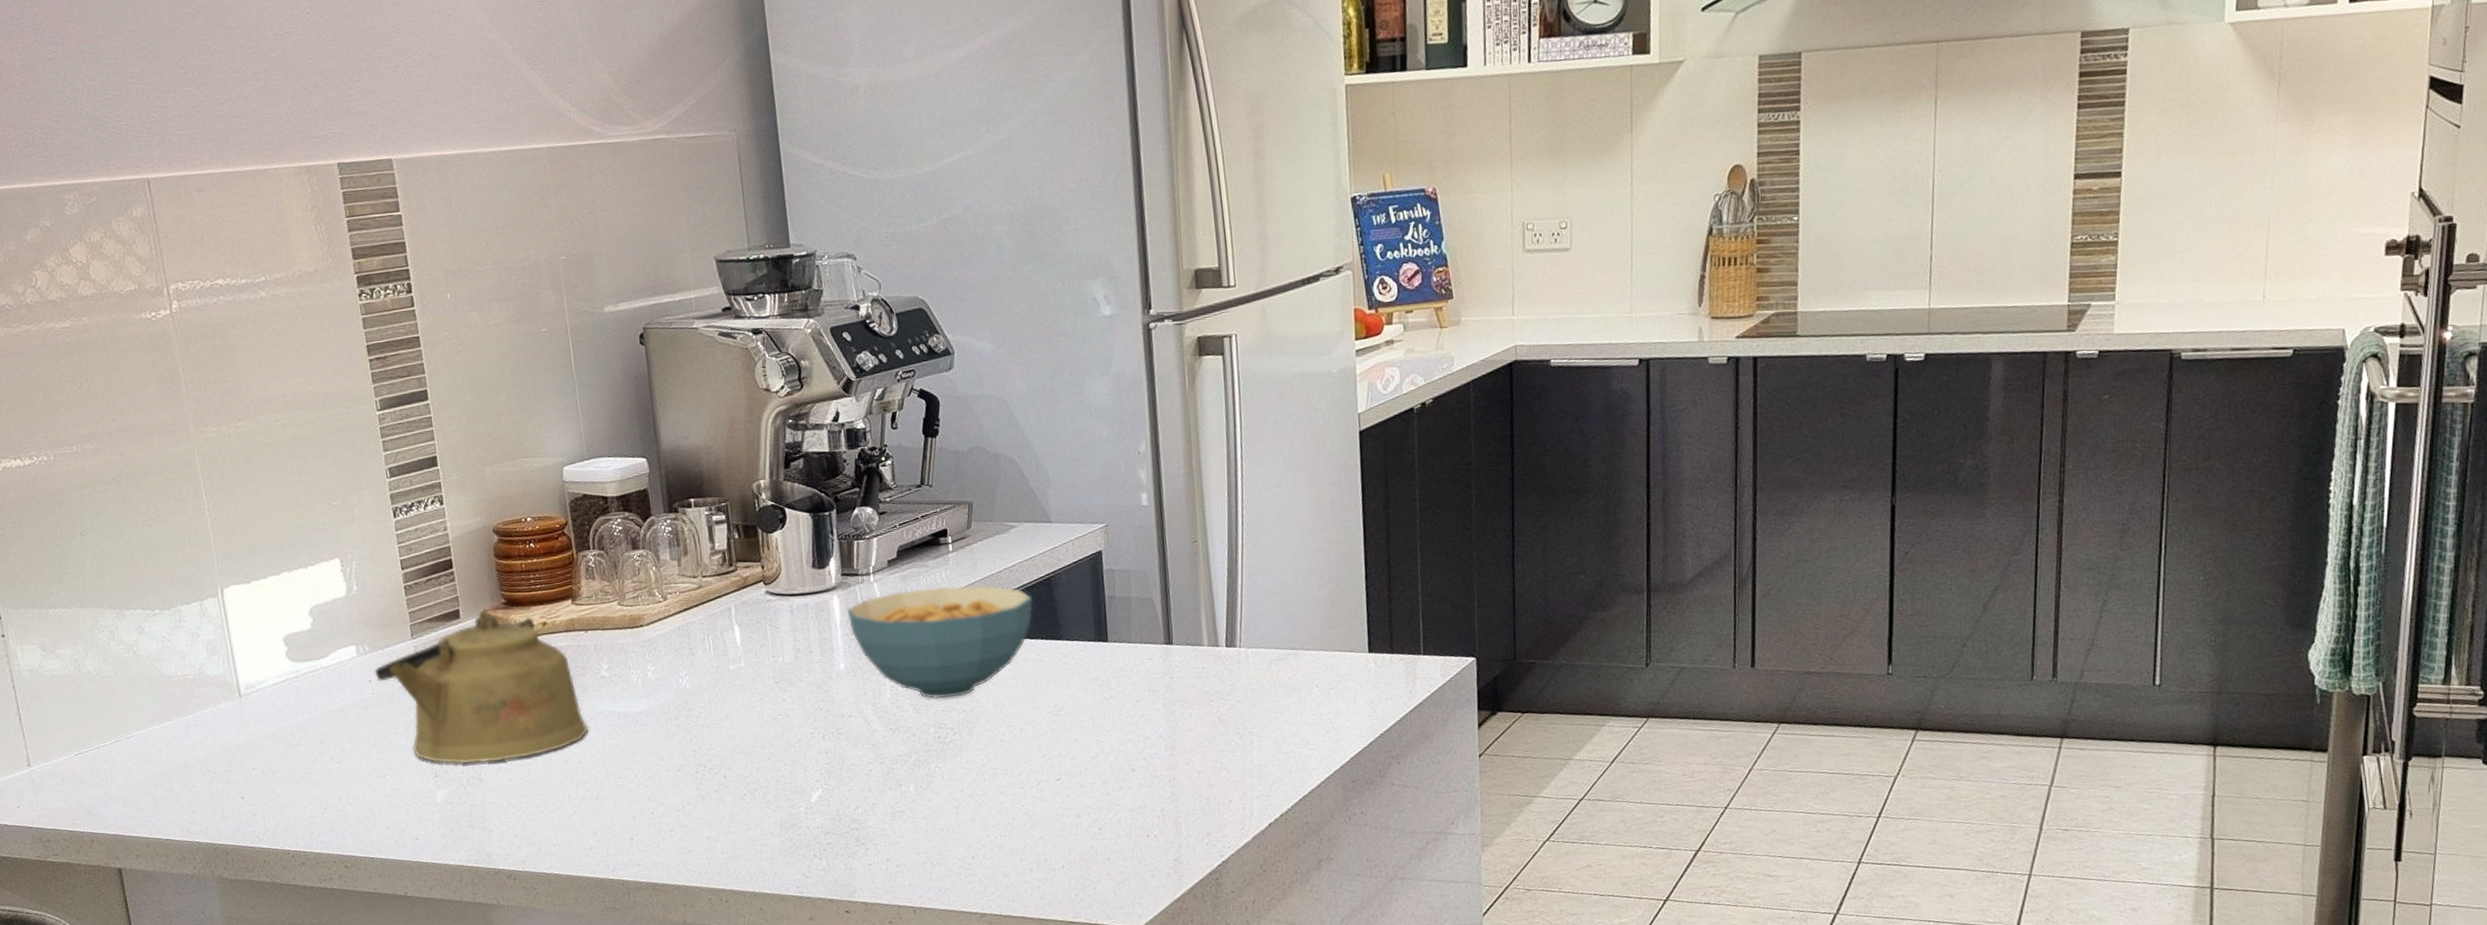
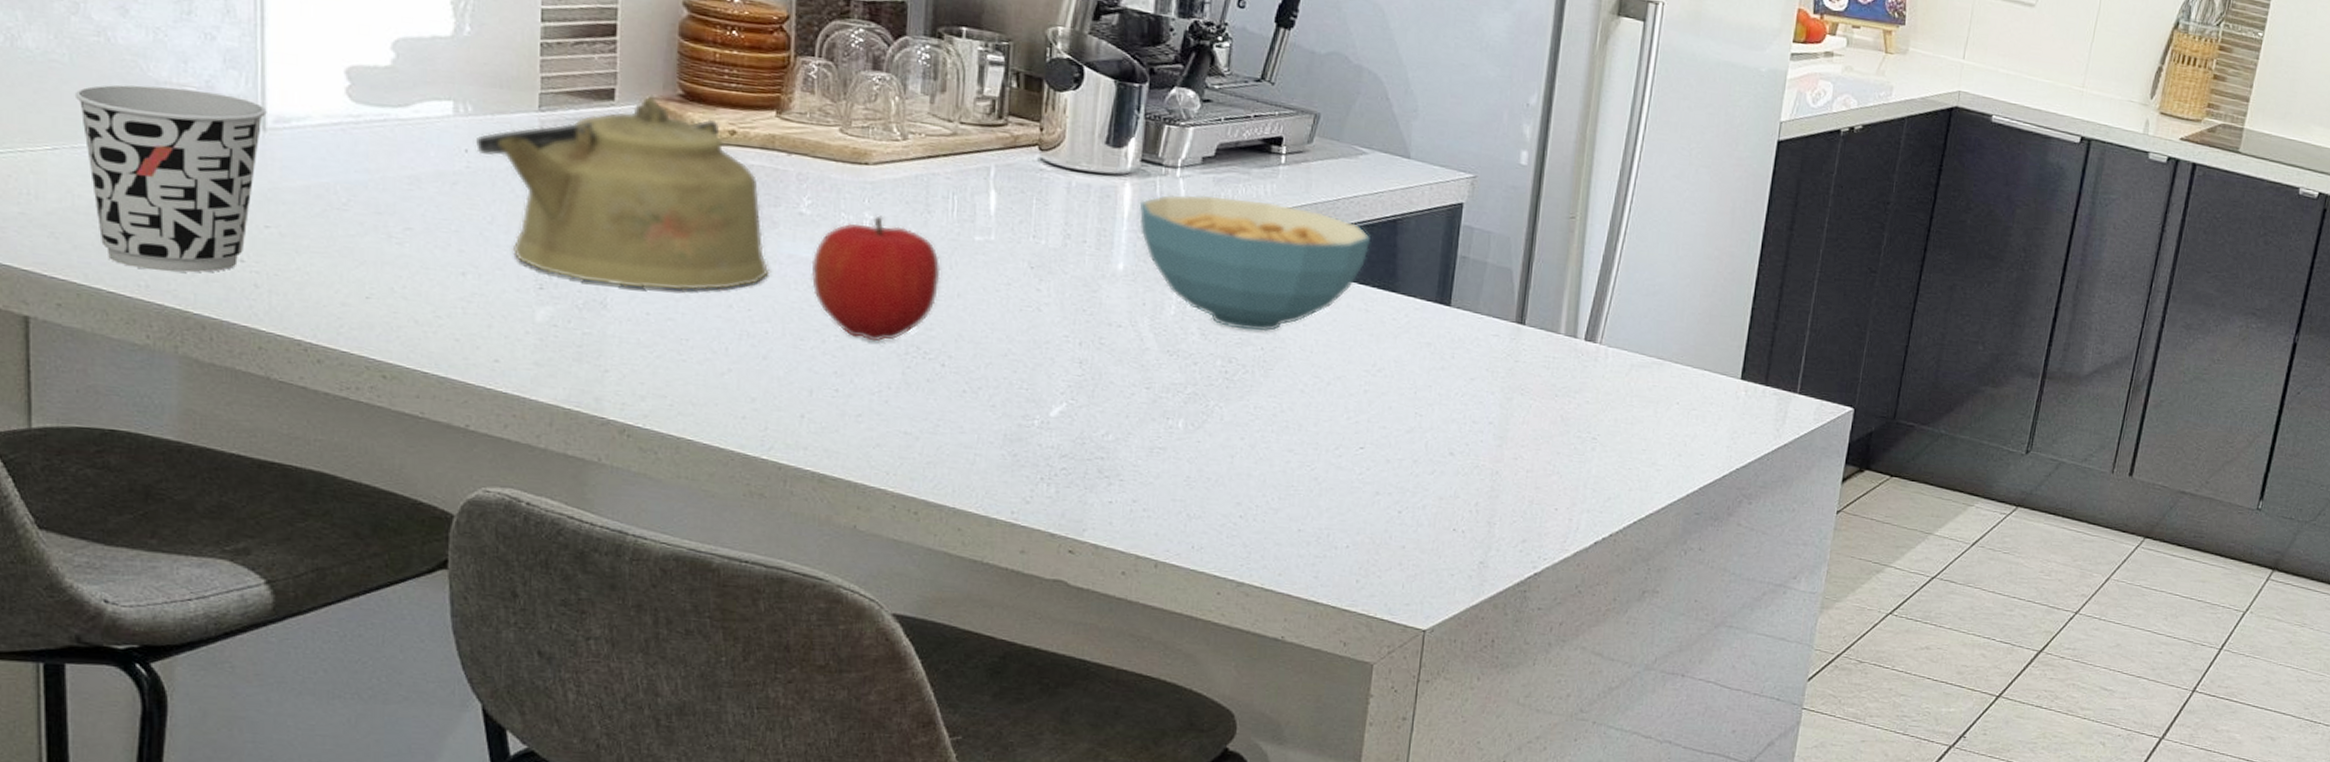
cup: none [121,676,242,818] -> present [74,85,267,273]
fruit: none [616,665,712,768] -> present [811,215,941,342]

